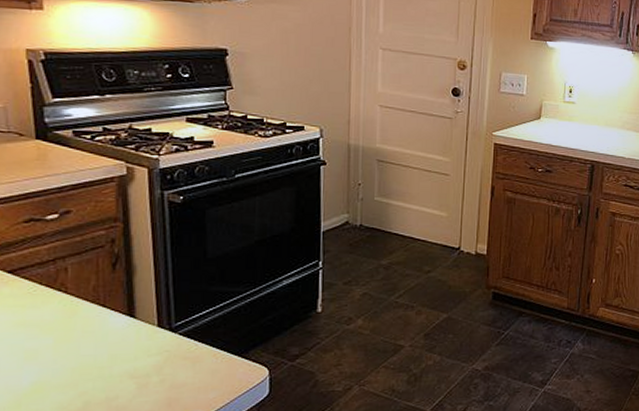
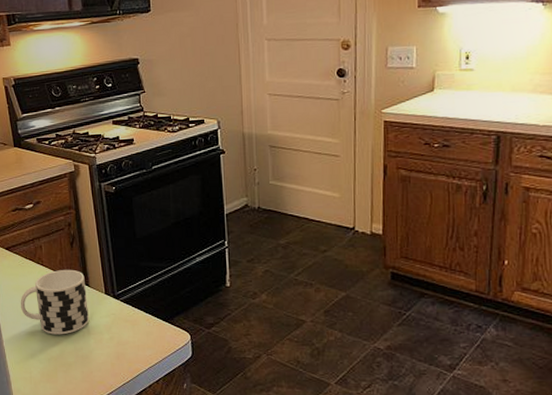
cup: none [24,297,132,383] -> present [20,269,89,335]

